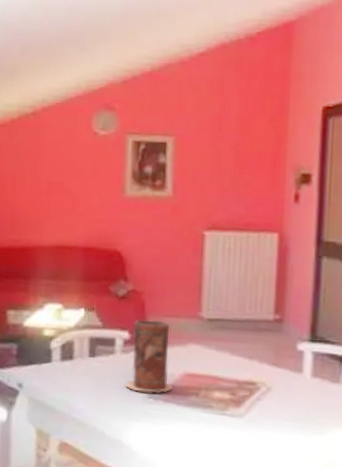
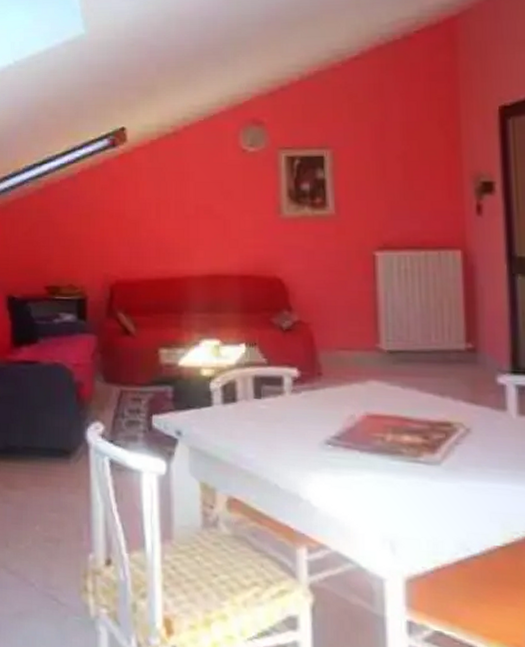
vase: present [125,319,173,394] -> none [298,353,354,439]

